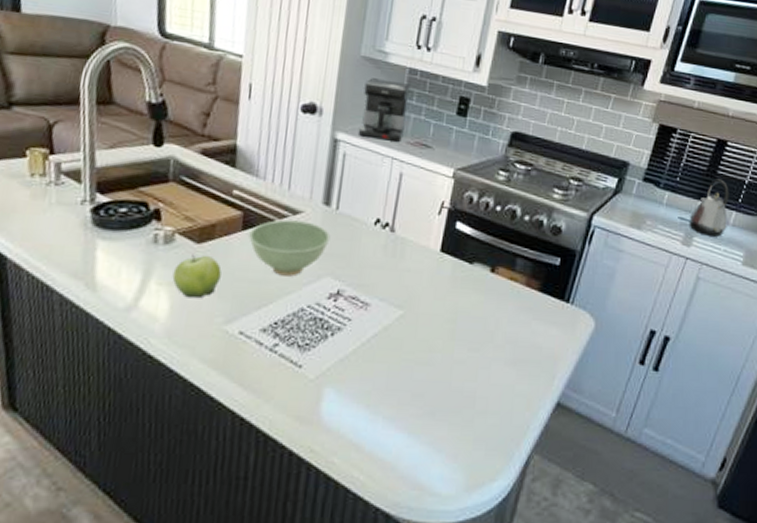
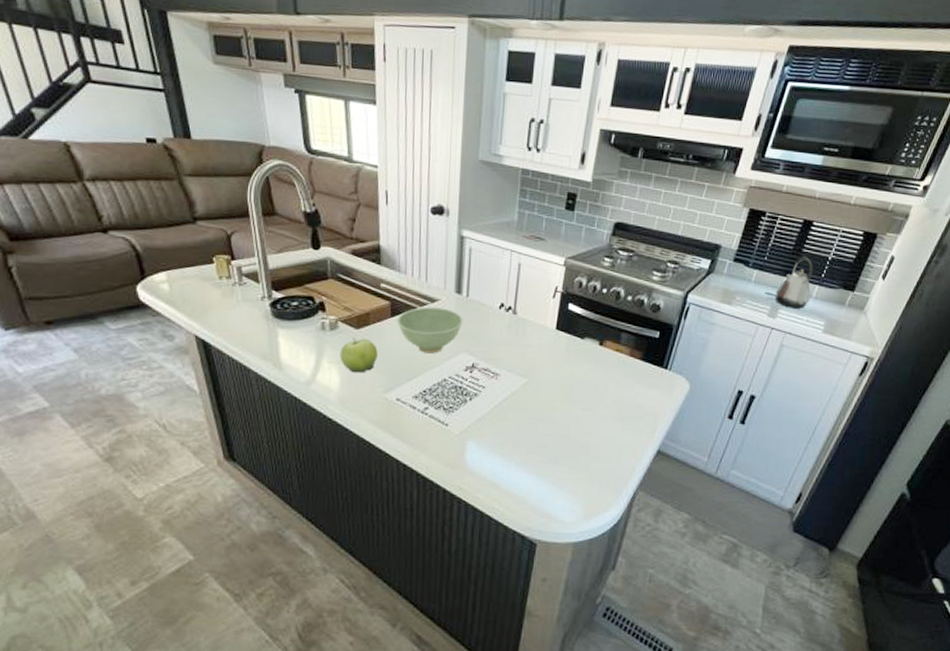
coffee maker: present [359,78,410,142] -> none [482,180,524,236]

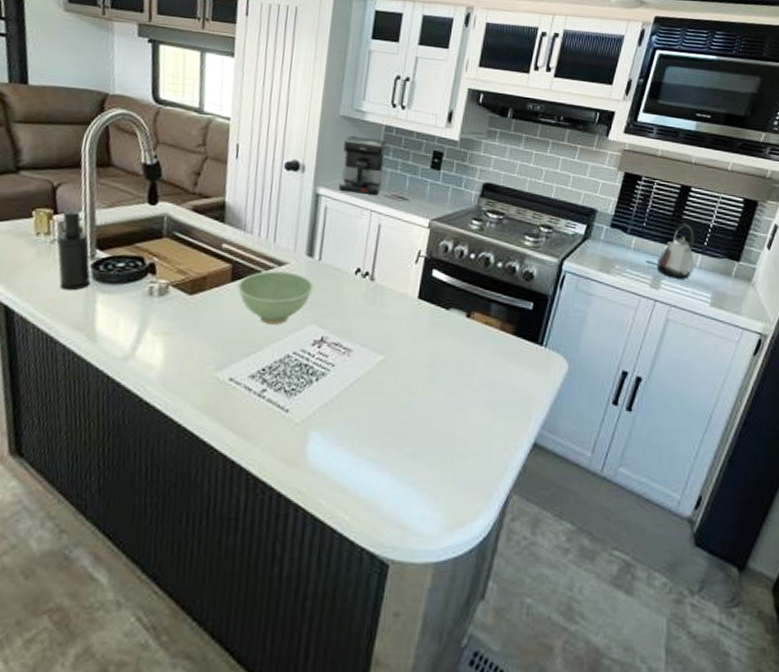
soap dispenser: none [237,255,270,326] -> present [56,209,91,290]
fruit: present [339,337,378,373] -> none [166,305,213,347]
coffee maker: none [482,180,524,236] -> present [339,136,387,195]

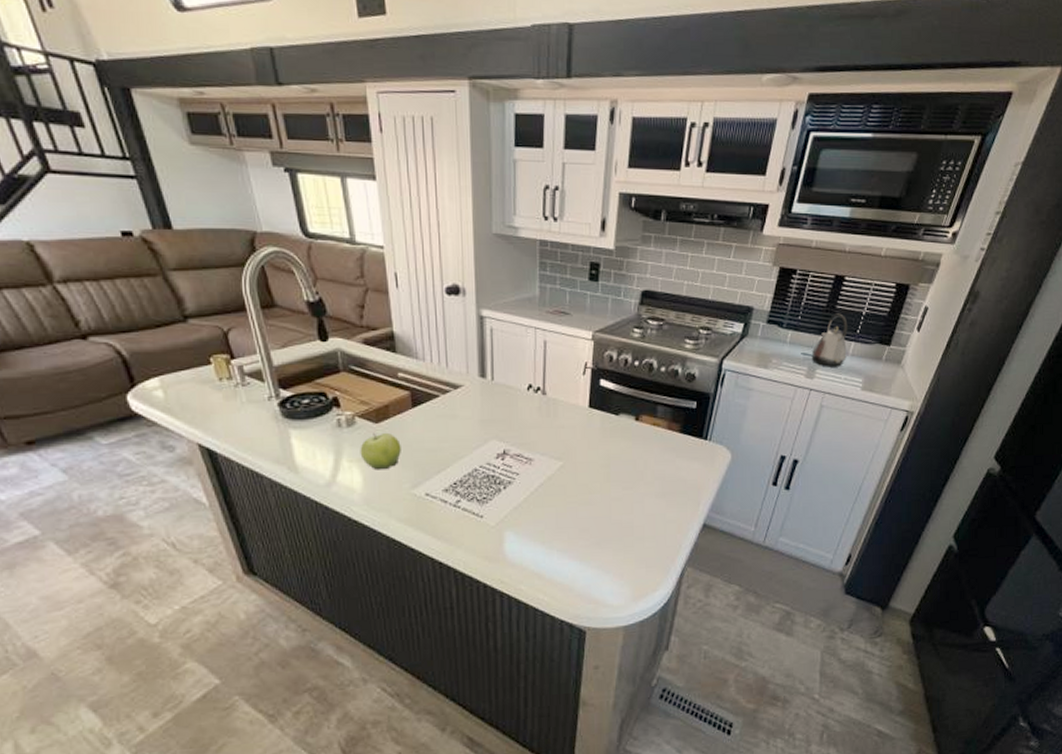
soap dispenser: present [56,209,91,290] -> none [239,353,280,428]
fruit: none [166,305,213,347] -> present [360,432,401,470]
bowl: present [237,270,314,325] -> none [419,394,490,443]
coffee maker: present [339,136,387,195] -> none [500,254,543,312]

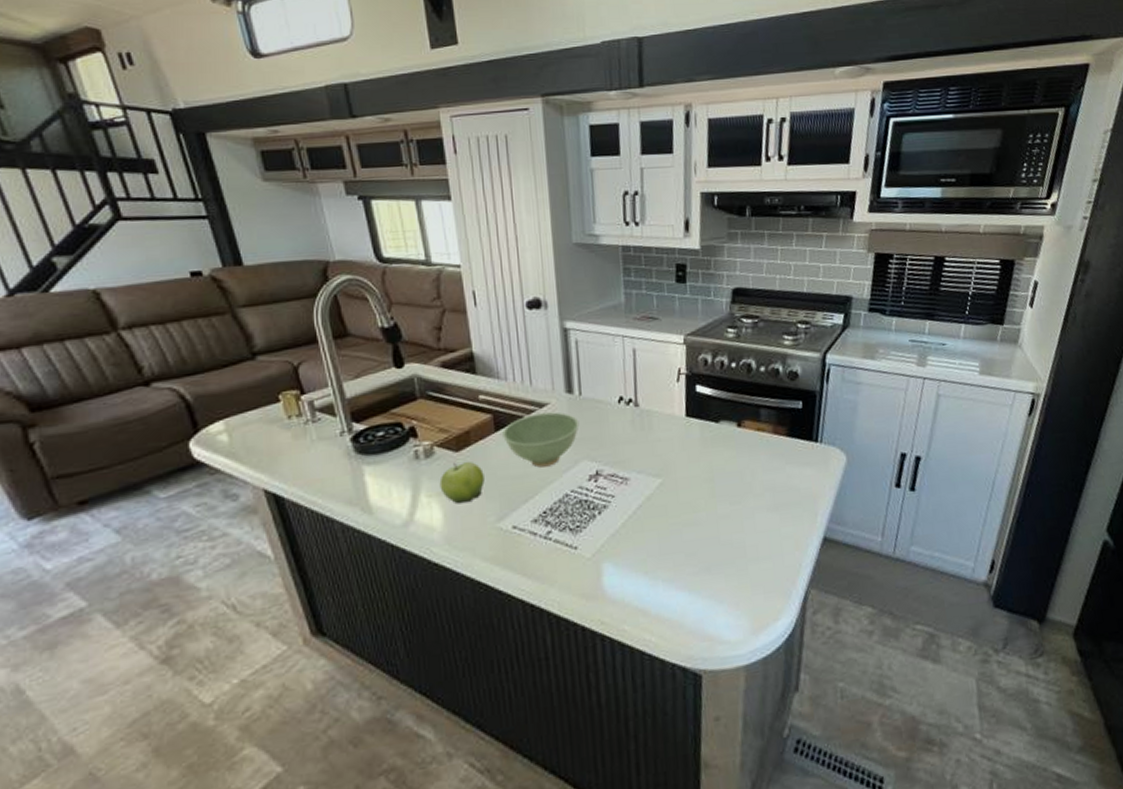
bowl: none [419,394,490,443] -> present [502,412,580,468]
kettle: present [811,313,848,367] -> none [919,295,959,353]

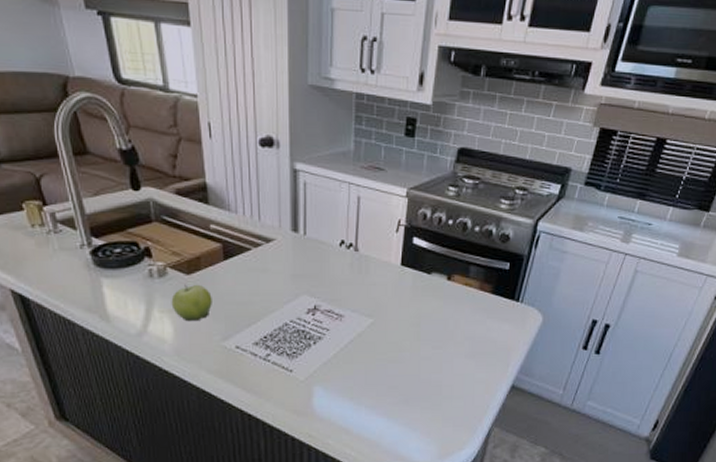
bowl: present [502,412,580,468] -> none [231,248,302,297]

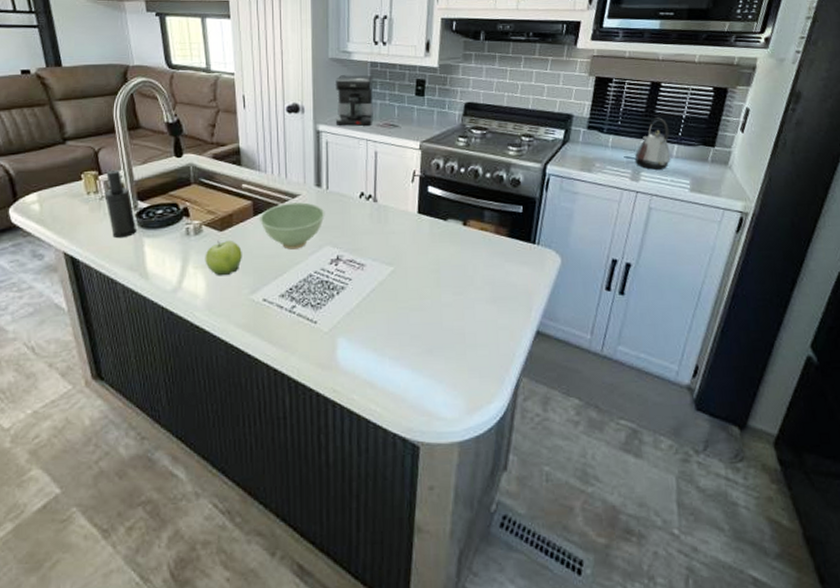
soap dispenser: none [52,200,92,276] -> present [104,169,136,237]
bowl: none [231,248,302,297] -> present [260,202,325,250]
coffee maker: none [316,106,359,167] -> present [336,75,374,126]
kettle: none [628,177,667,232] -> present [634,117,671,170]

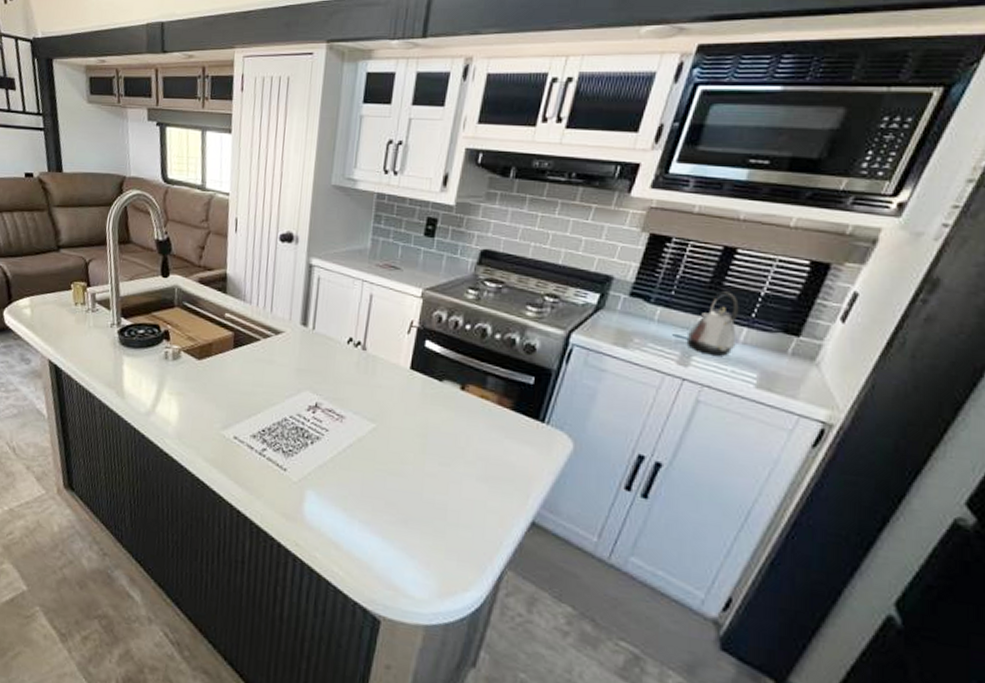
soap dispenser: present [104,169,136,237] -> none [90,282,118,353]
fruit: present [205,240,242,276] -> none [180,368,218,406]
bowl: present [260,202,325,250] -> none [239,339,308,390]
coffee maker: present [336,75,374,126] -> none [331,205,378,265]

